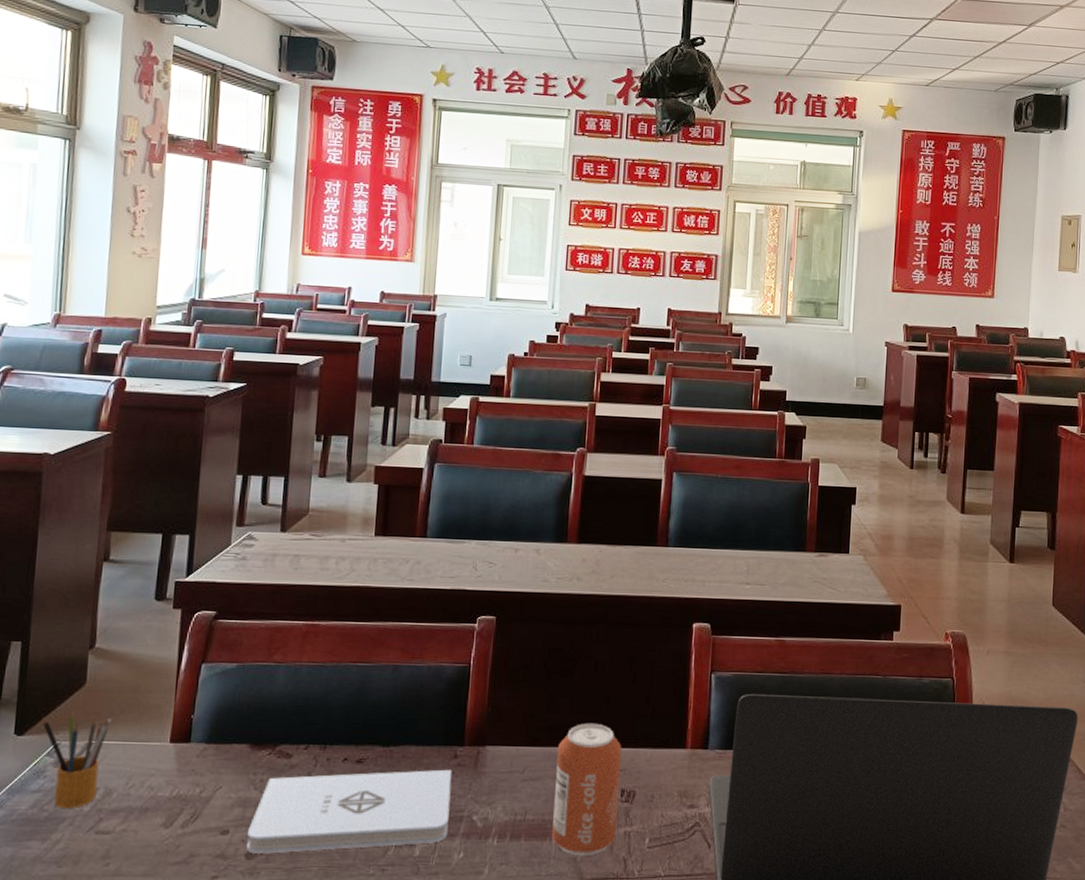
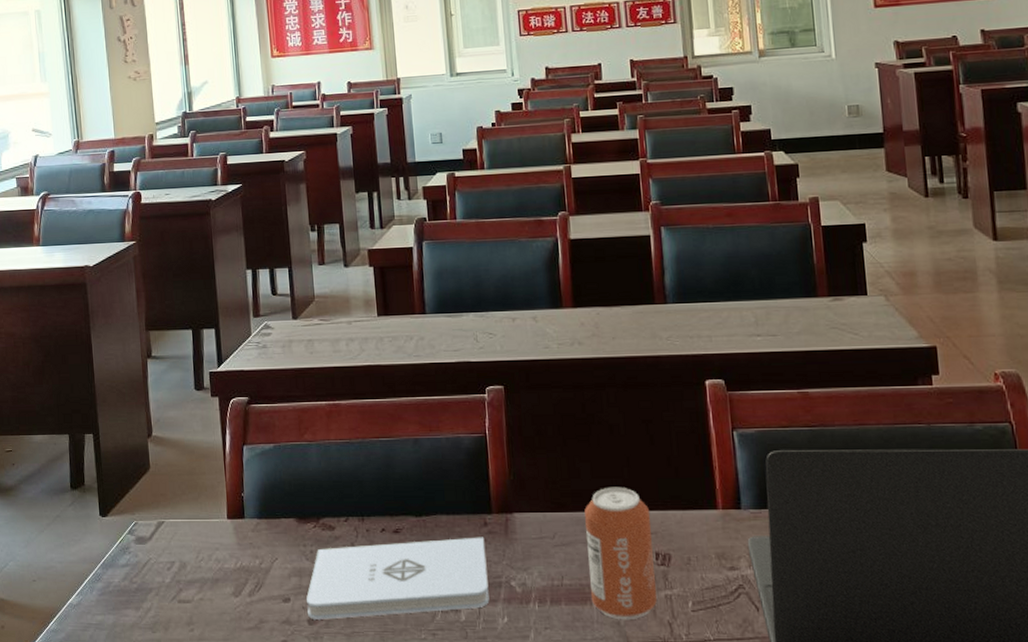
pencil box: present [41,711,112,808] -> none [119,493,176,580]

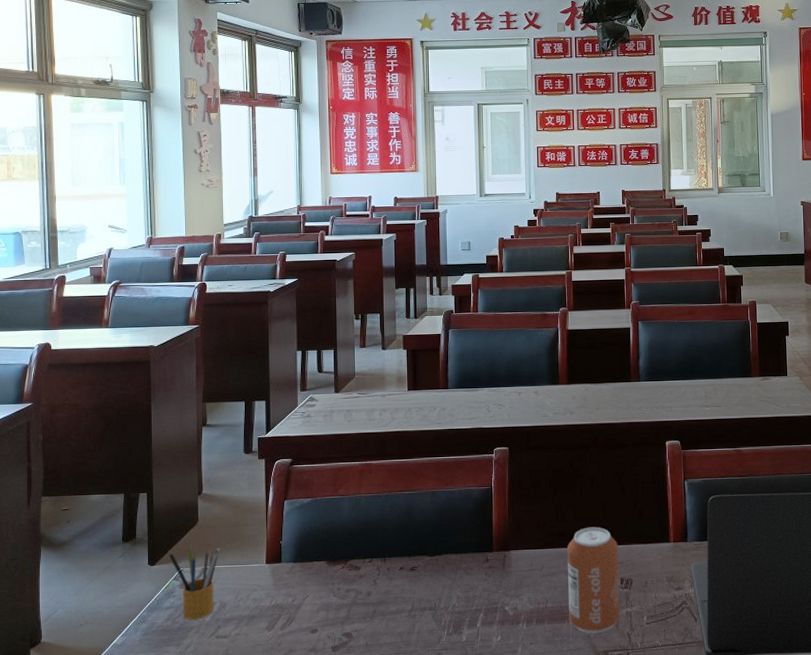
pencil box: none [119,493,176,580] -> present [167,544,220,620]
notepad: present [306,537,490,620] -> none [331,571,487,646]

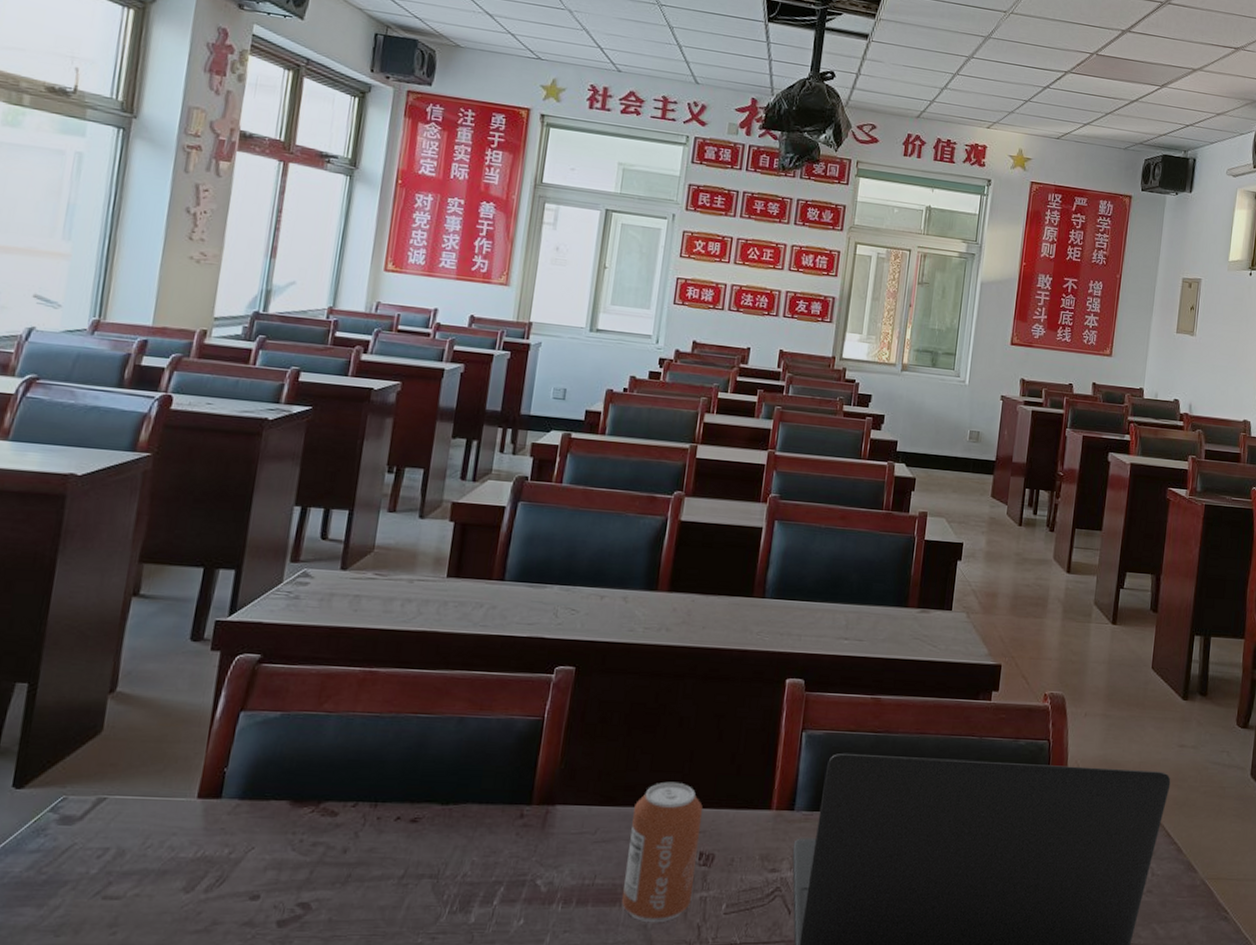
pencil box: present [167,544,220,620] -> none [46,762,130,871]

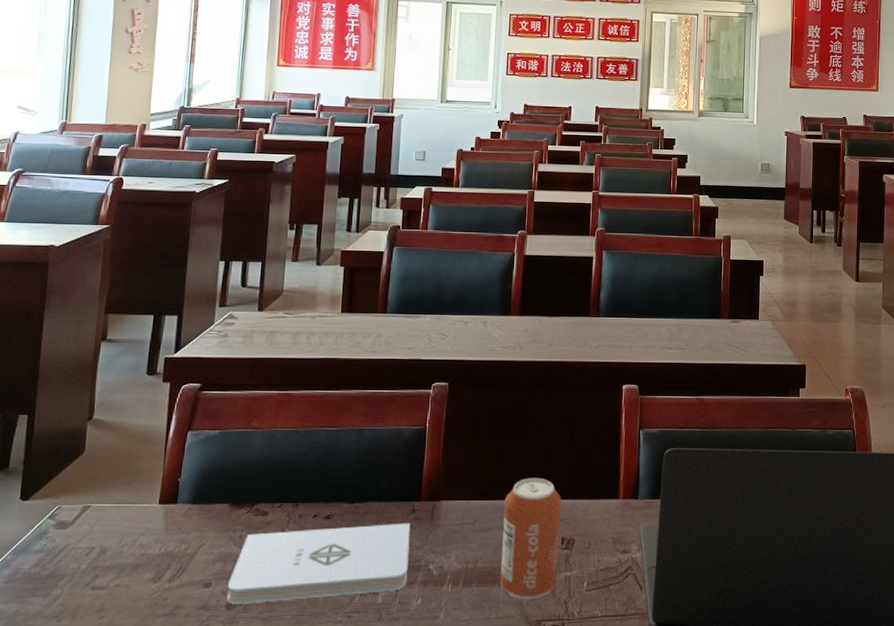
notepad: none [279,830,517,921] -> present [227,523,411,604]

